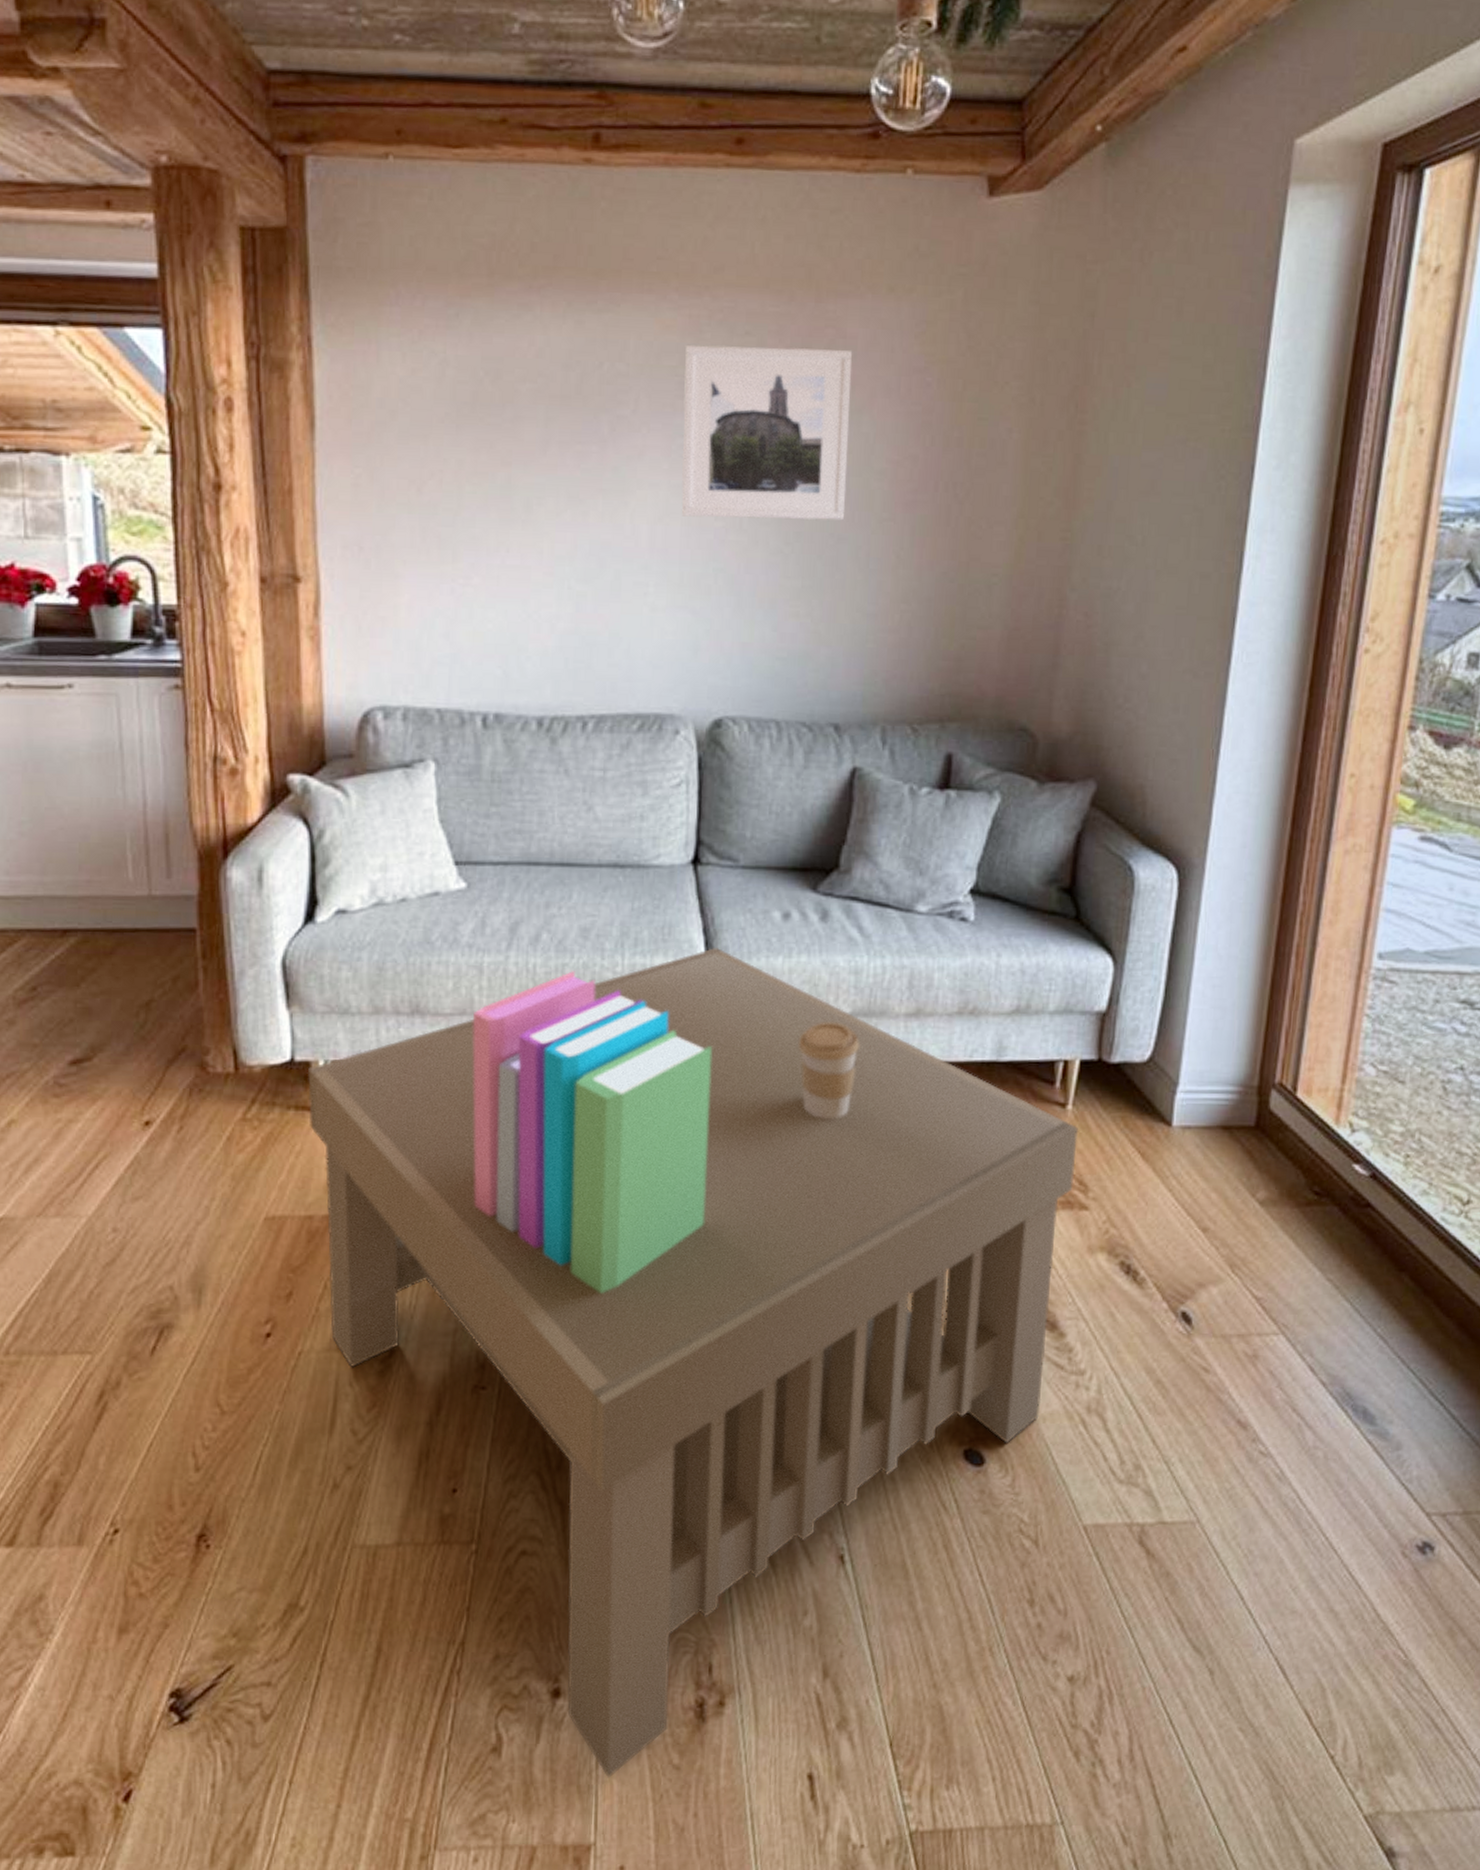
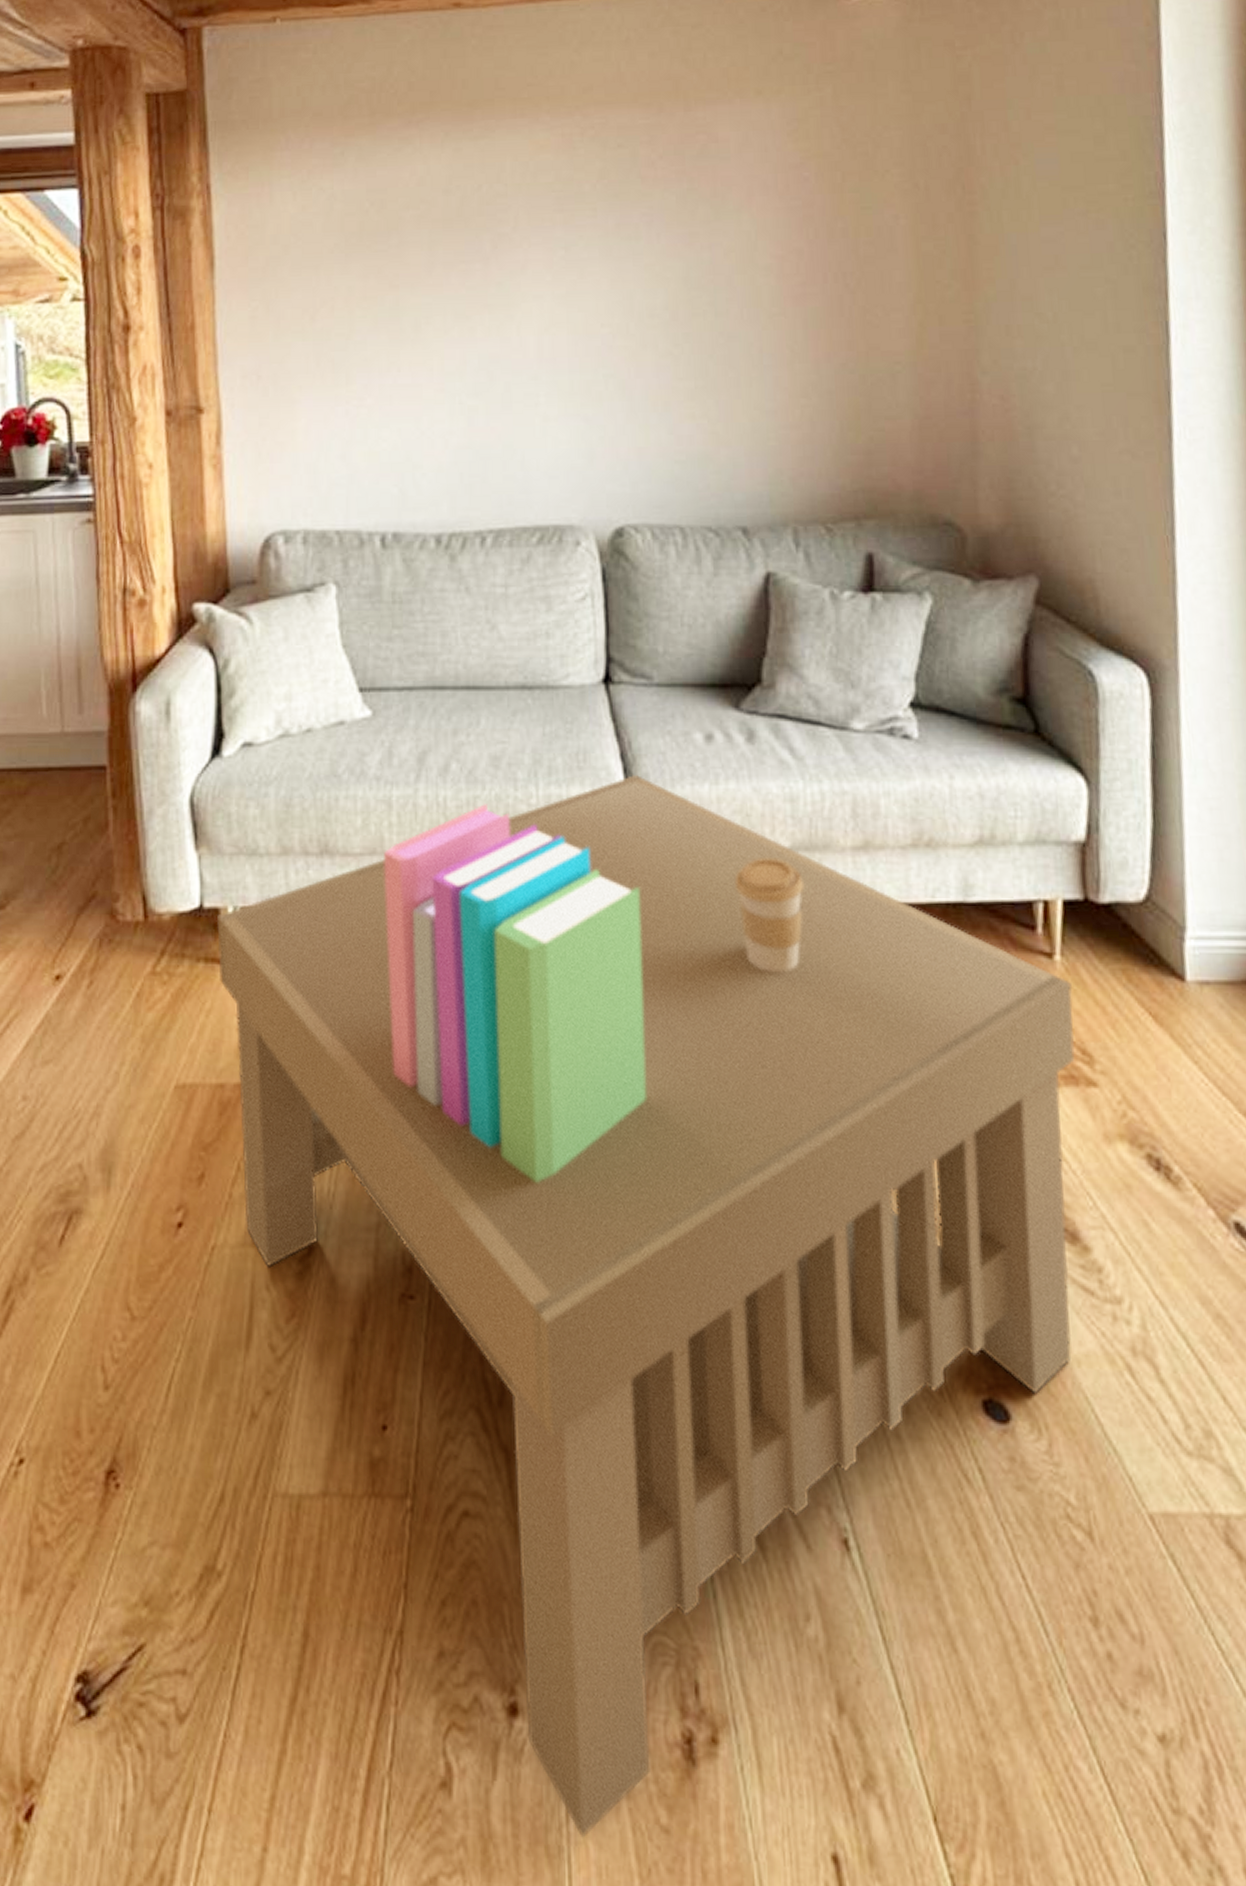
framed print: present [681,344,853,521] -> none [560,152,734,325]

